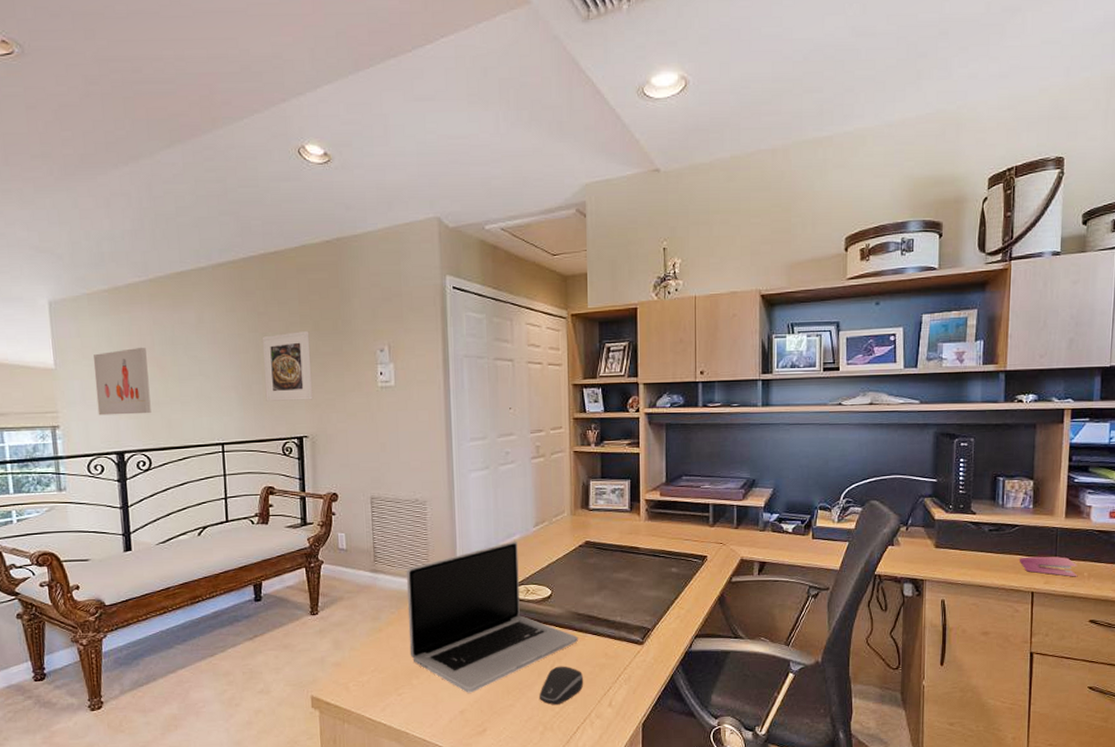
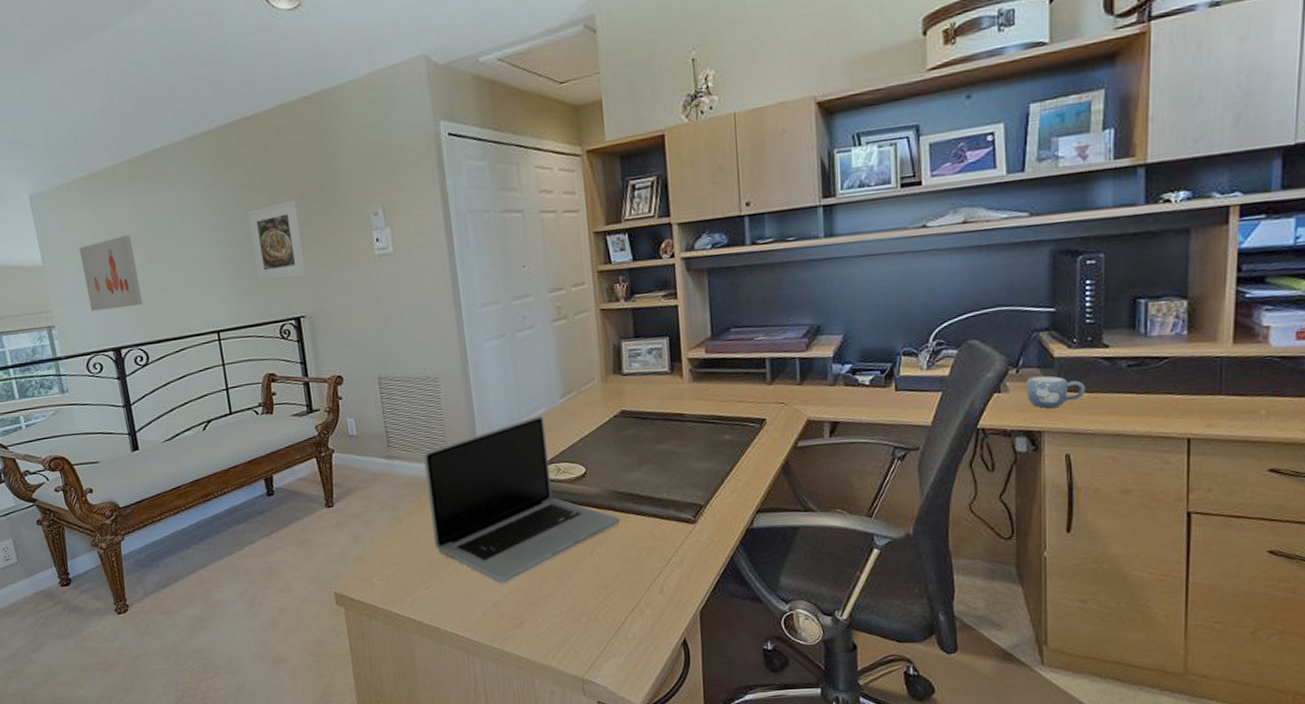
computer mouse: present [539,666,584,706] -> none [580,550,630,594]
mug: none [913,534,958,561] -> present [1026,375,1086,409]
stapler: present [1019,556,1077,577] -> none [1169,392,1251,417]

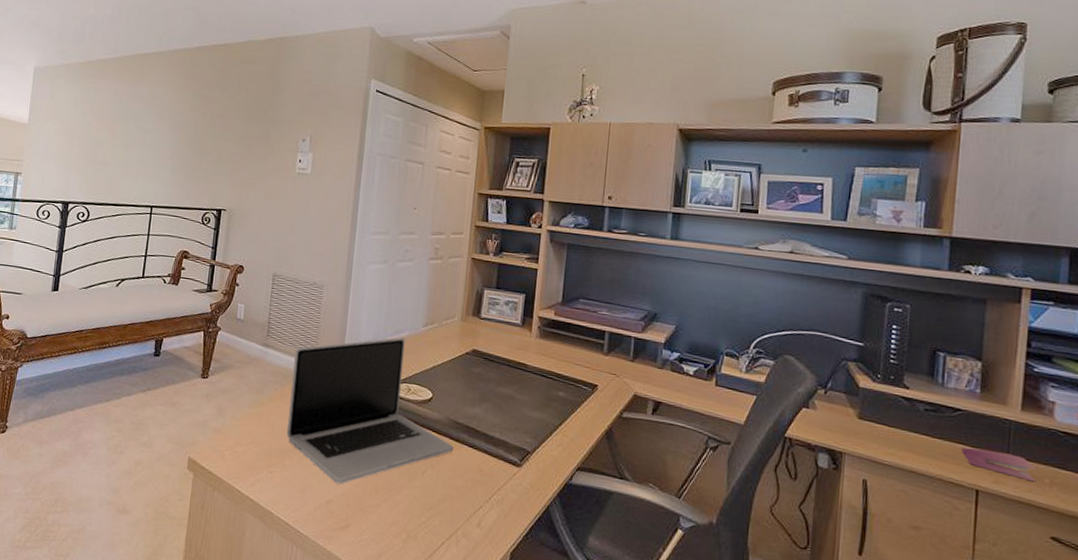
wall art: present [79,234,143,312] -> none [54,113,104,172]
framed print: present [248,200,307,283] -> none [195,115,243,177]
mug: present [1026,375,1086,409] -> none [831,400,886,434]
stapler: none [1169,392,1251,417] -> present [960,447,1036,482]

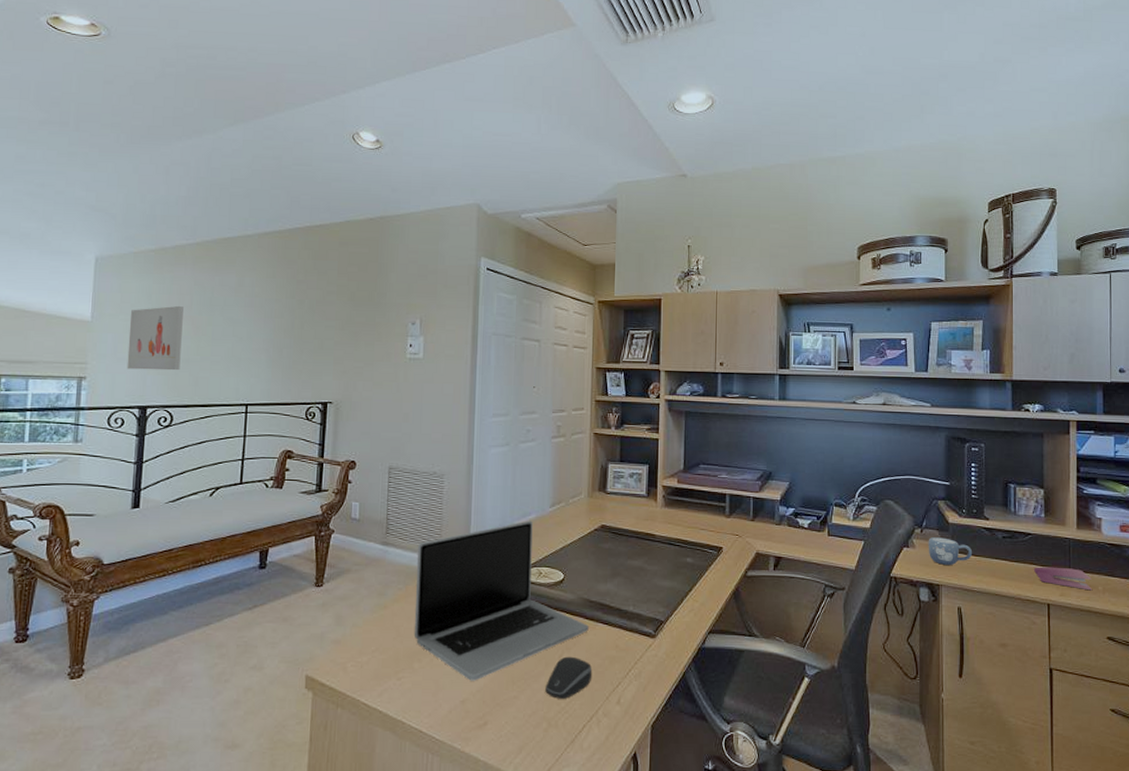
wall art: none [54,113,104,172] -> present [127,305,184,371]
computer mouse: none [407,473,455,515] -> present [545,656,593,700]
mug: none [831,400,886,434] -> present [928,537,973,566]

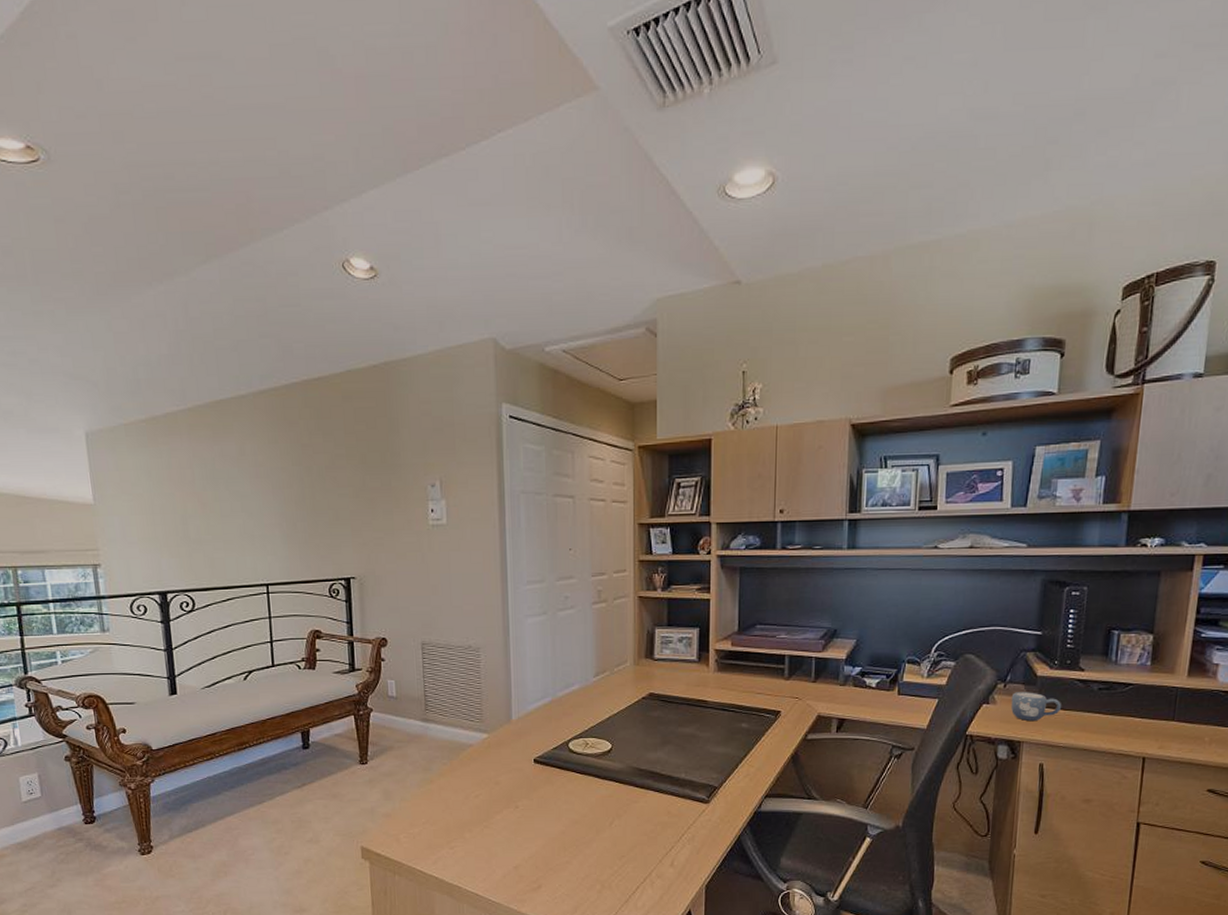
wall art: present [127,305,184,371] -> none [133,481,193,554]
laptop: present [414,520,589,681] -> none [458,691,639,848]
computer mouse: present [545,656,593,700] -> none [597,823,645,864]
stapler: present [1033,566,1092,591] -> none [1130,718,1198,742]

